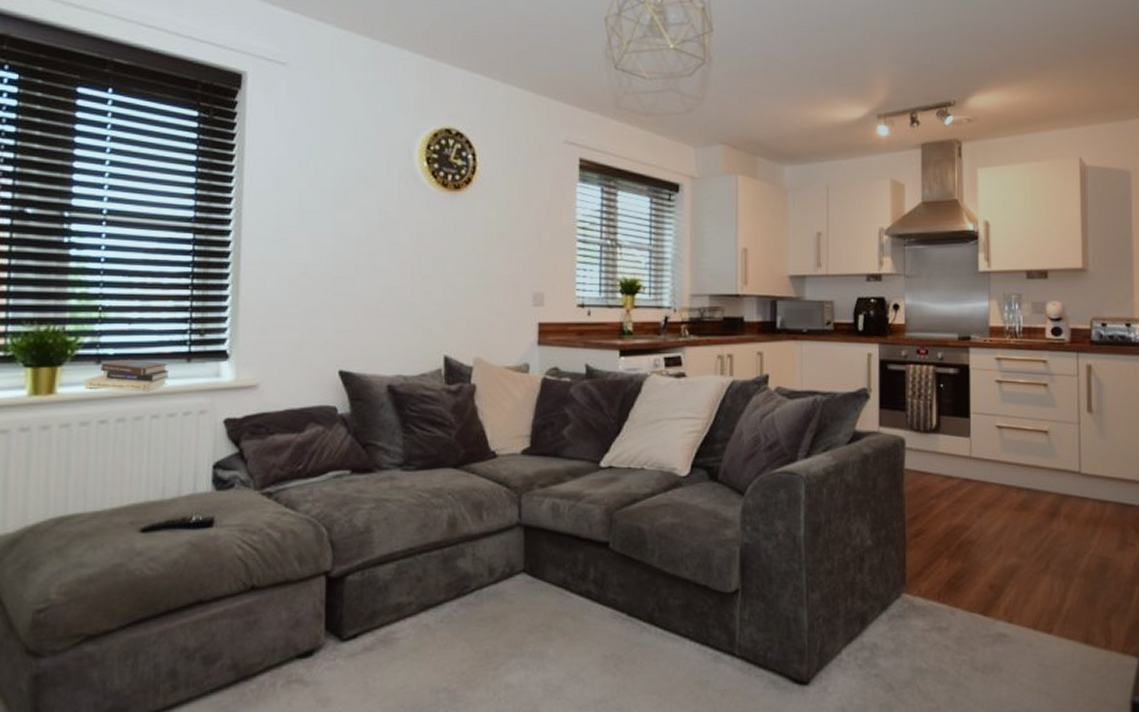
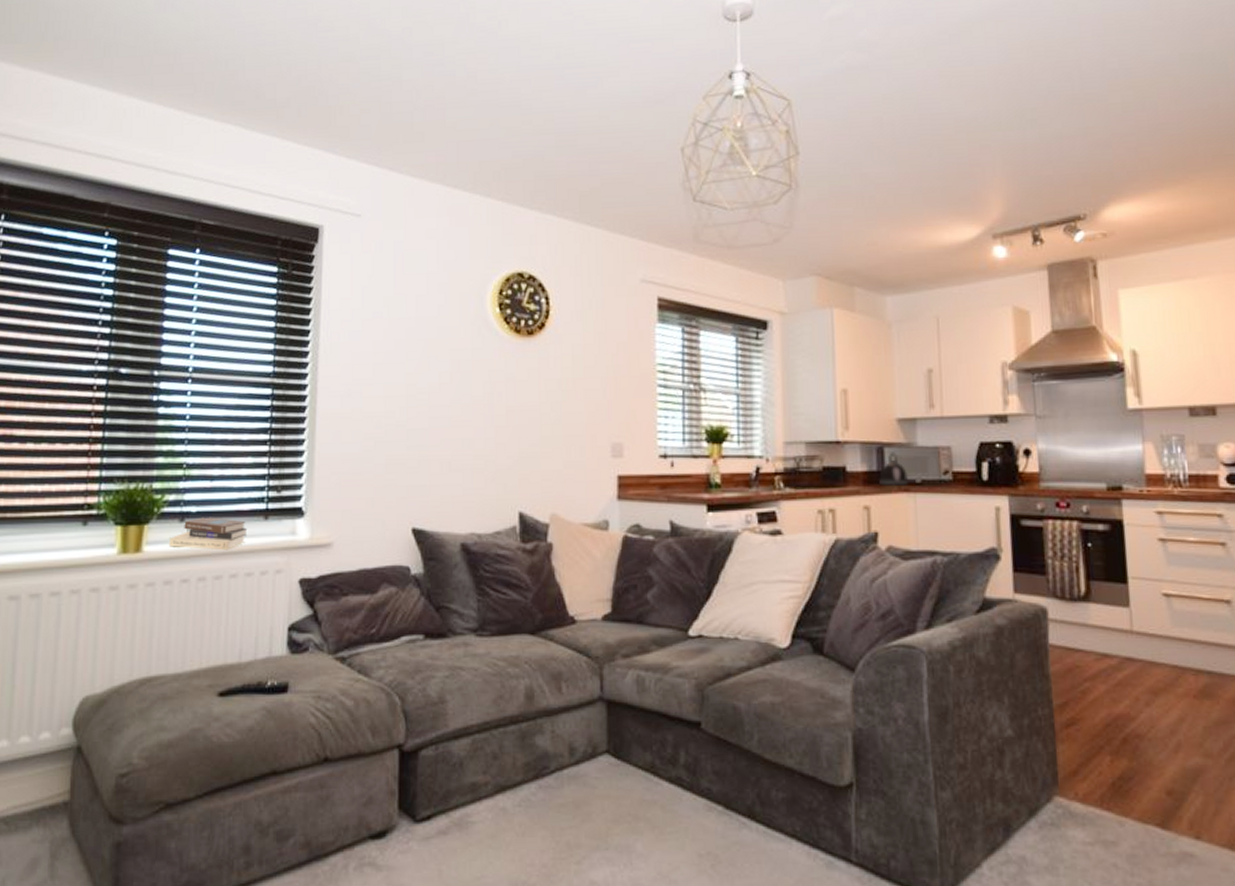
kettle: none [772,305,796,336] -> present [879,452,908,487]

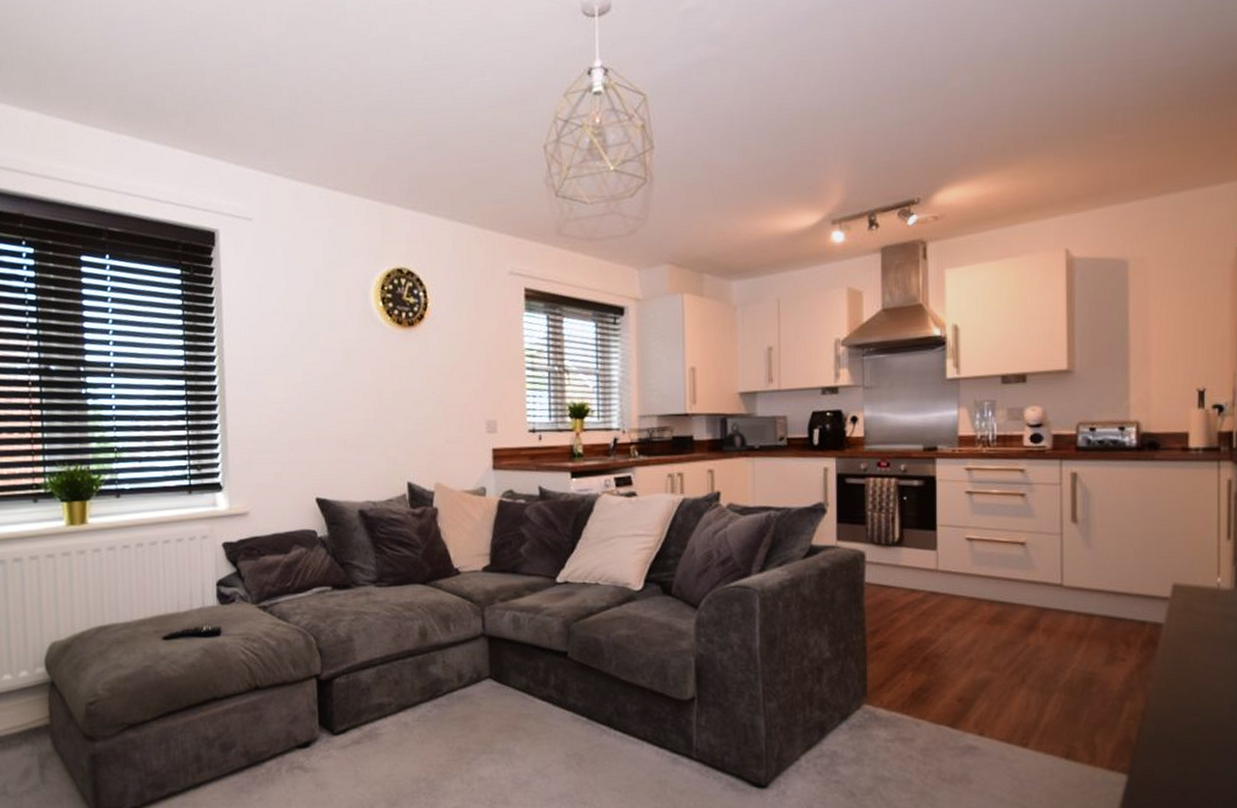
books: present [169,517,248,551] -> none [109,493,175,521]

